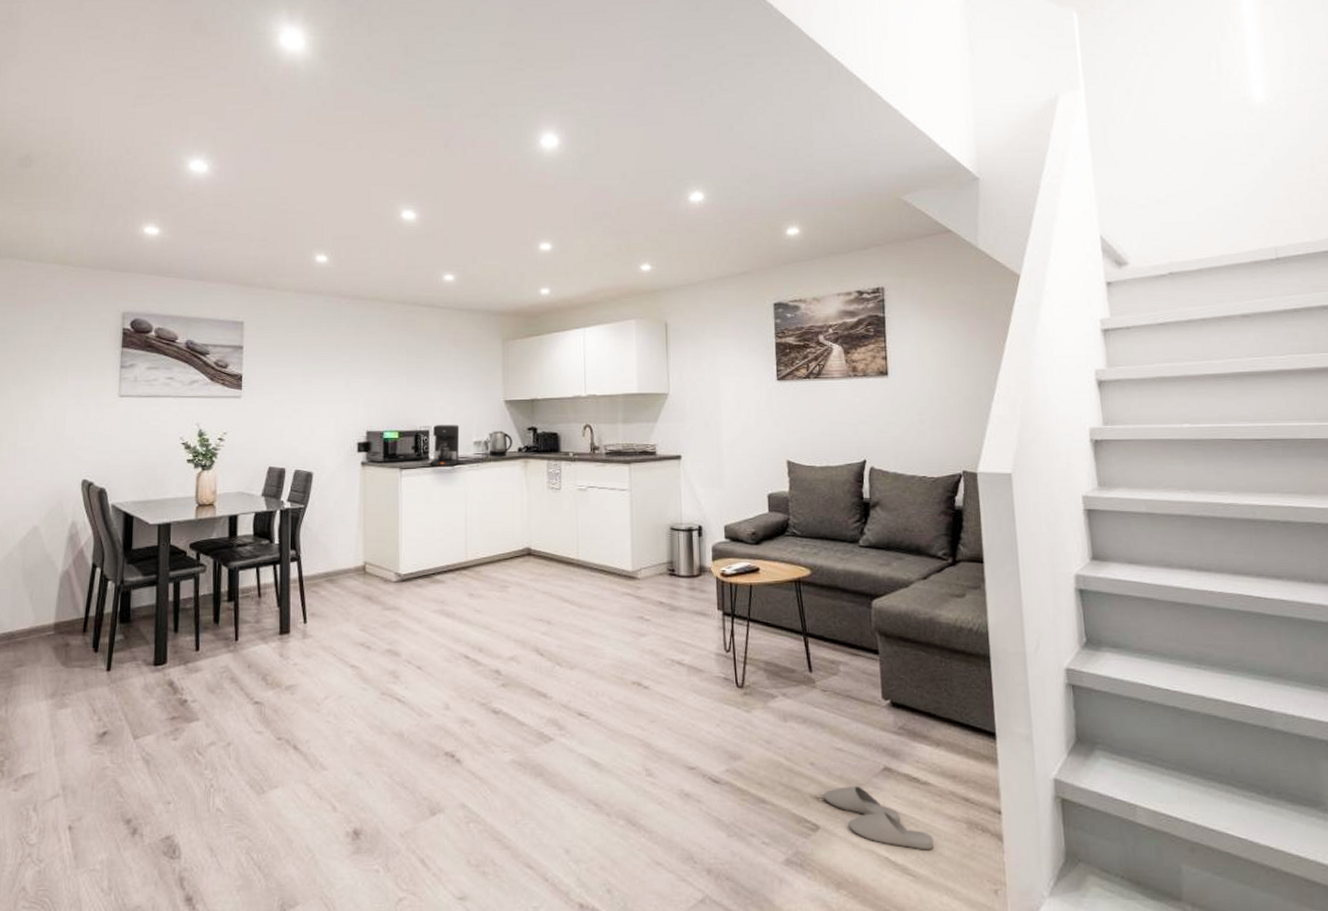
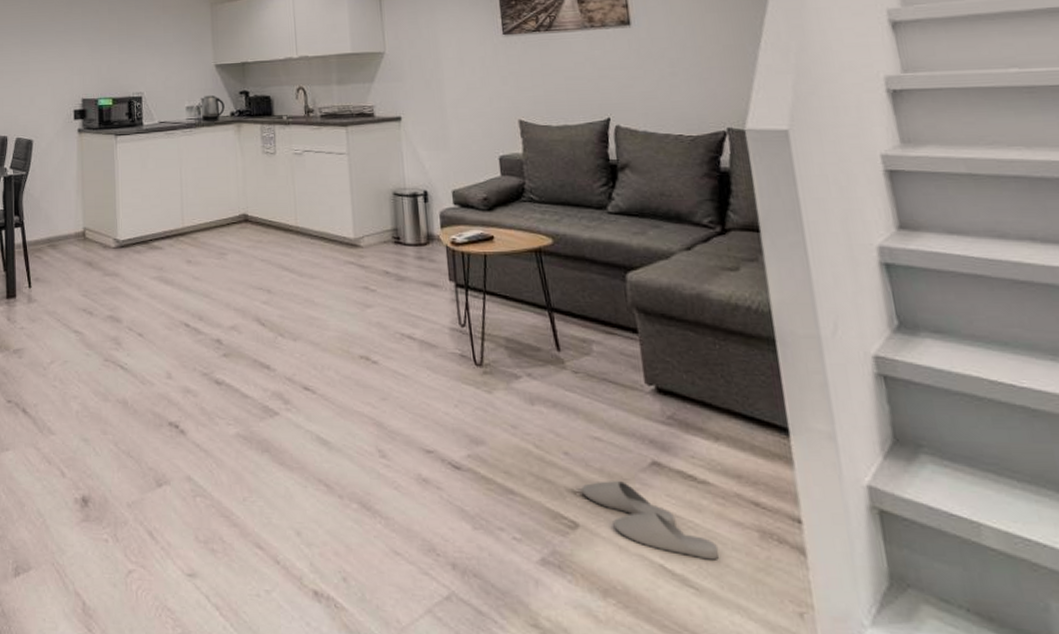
coffee maker: present [430,425,460,467] -> none [144,90,173,133]

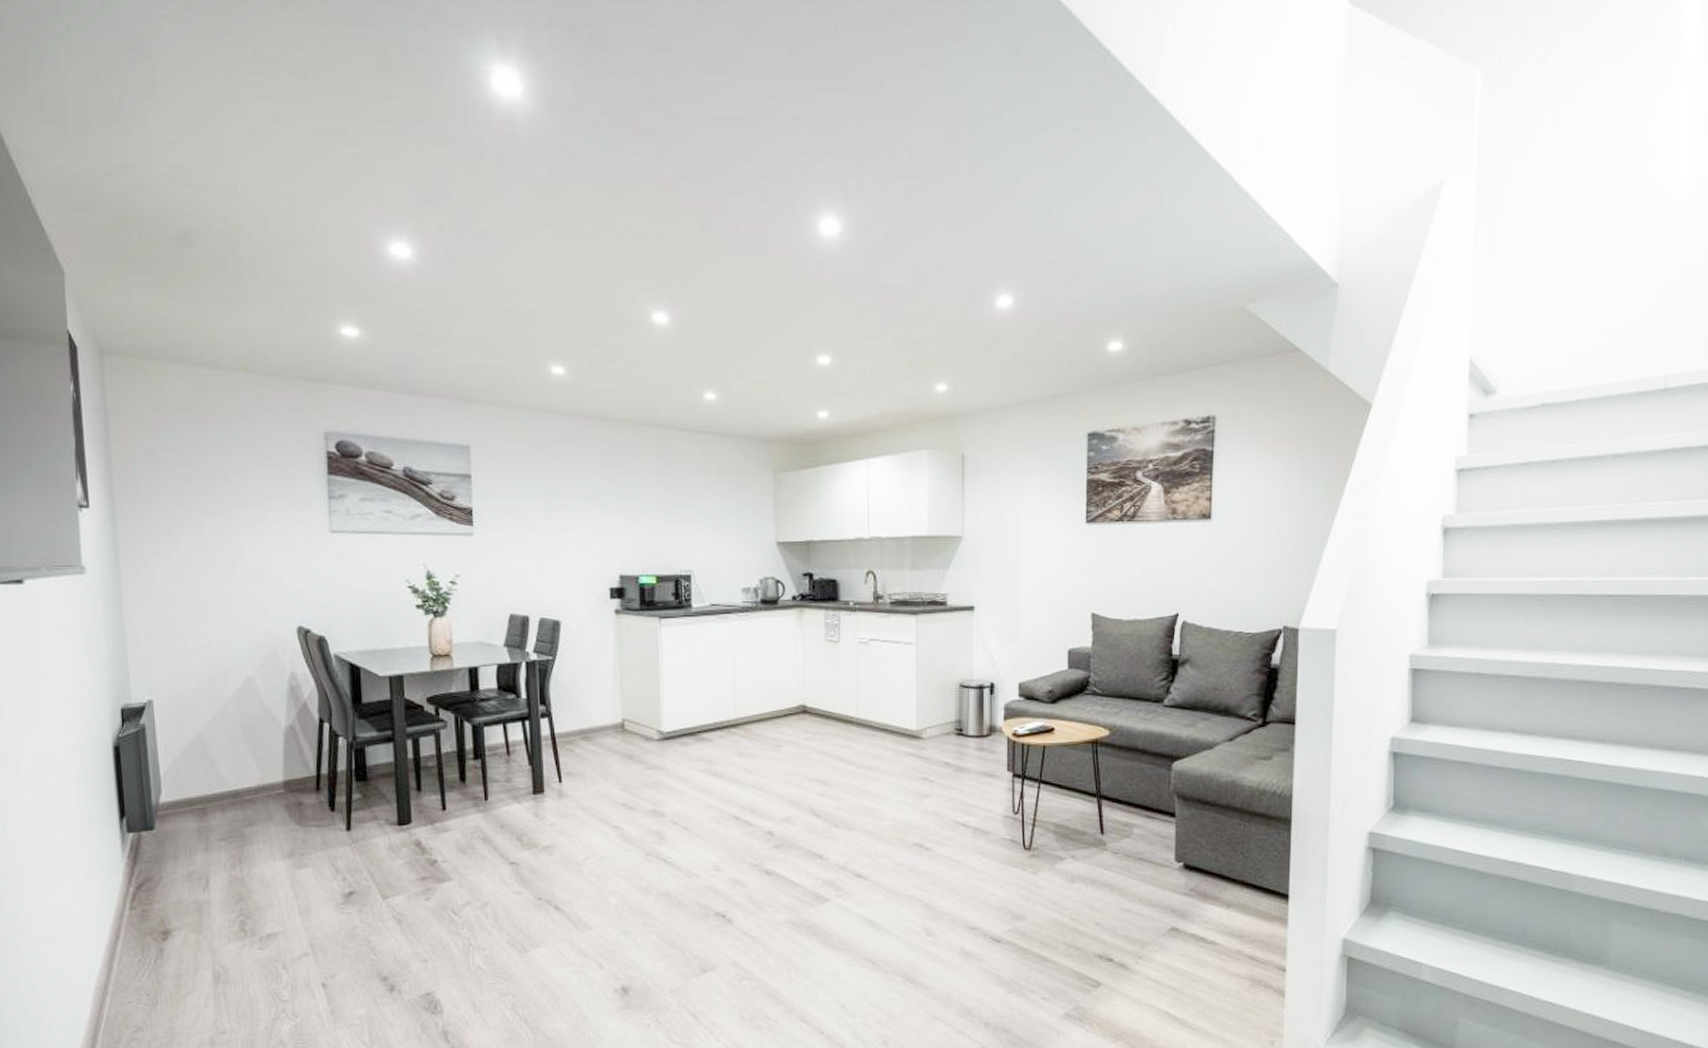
slippers: present [582,481,720,560] -> none [1108,945,1216,1005]

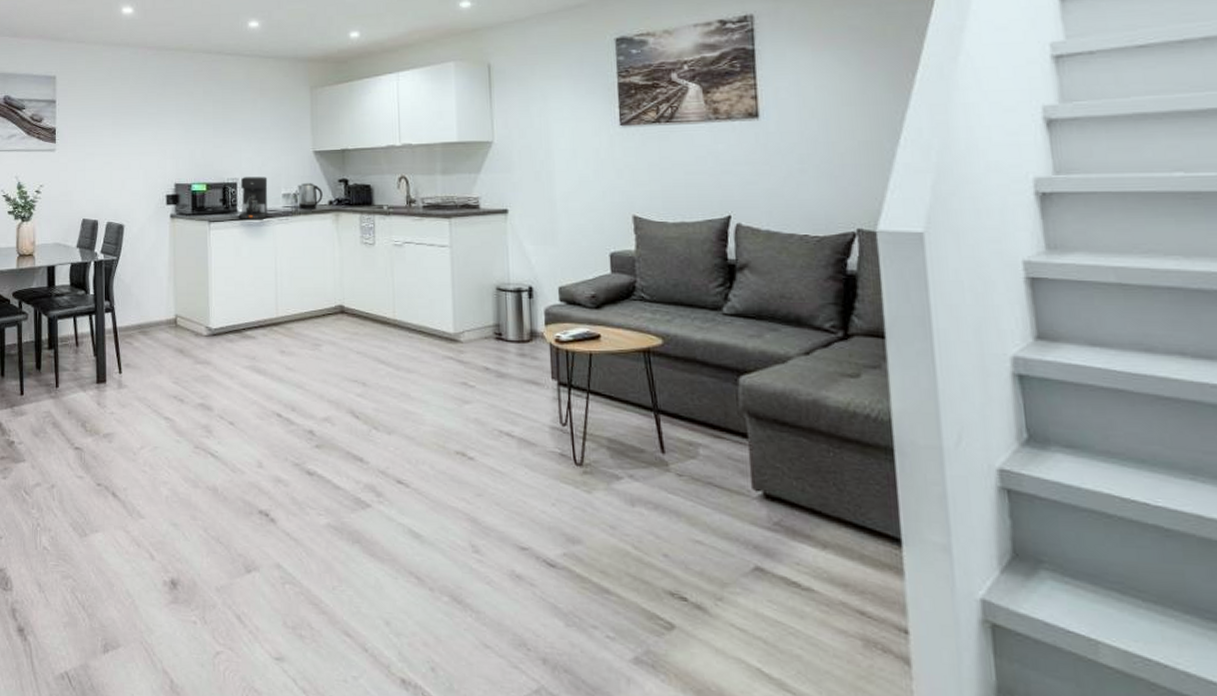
coffee maker: none [692,569,726,616] -> present [238,177,269,220]

